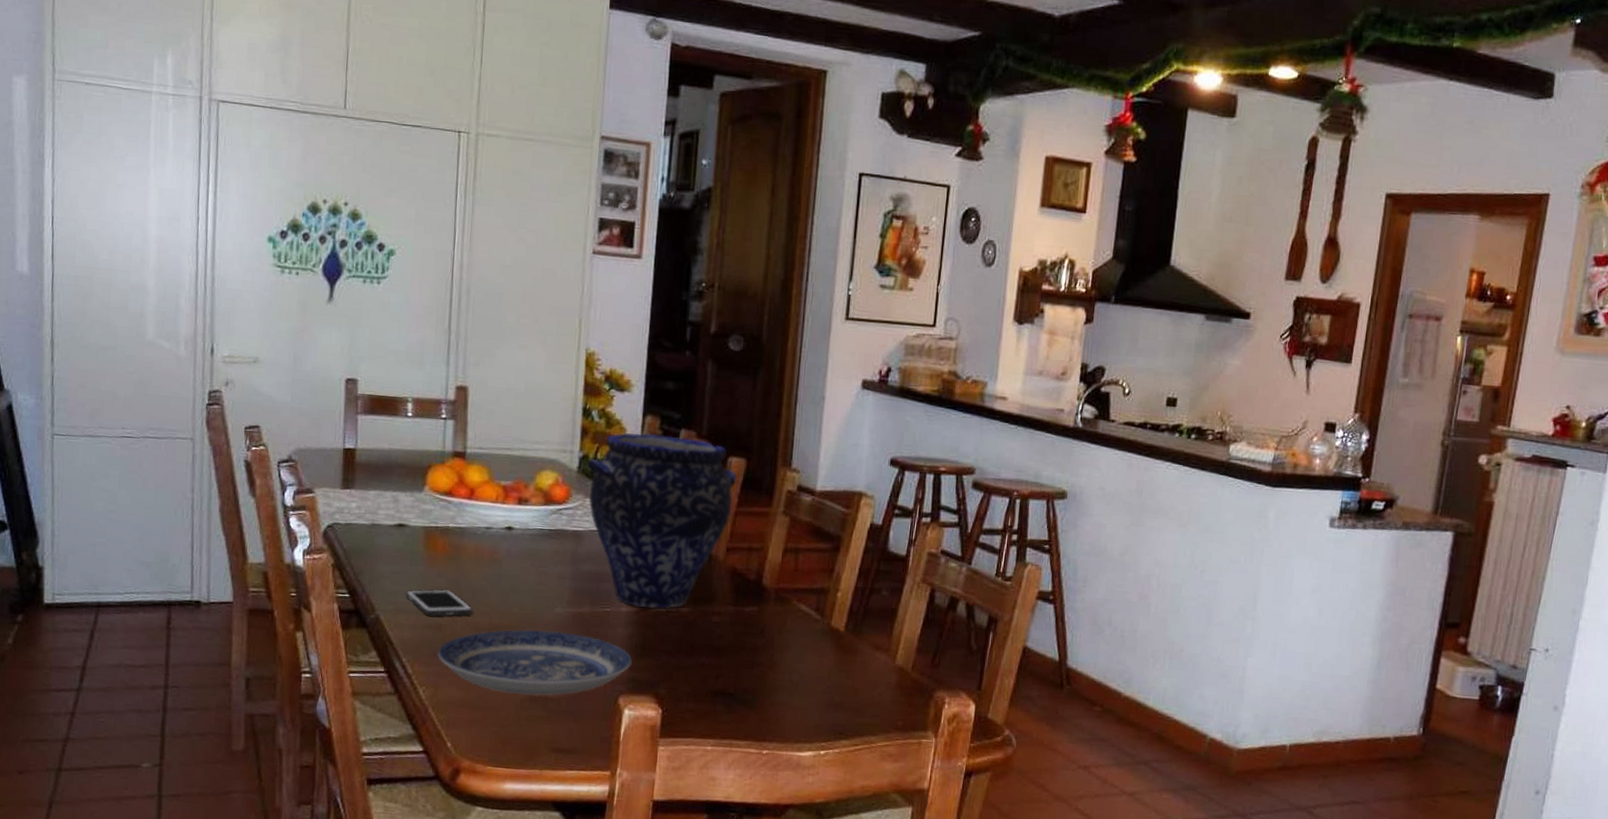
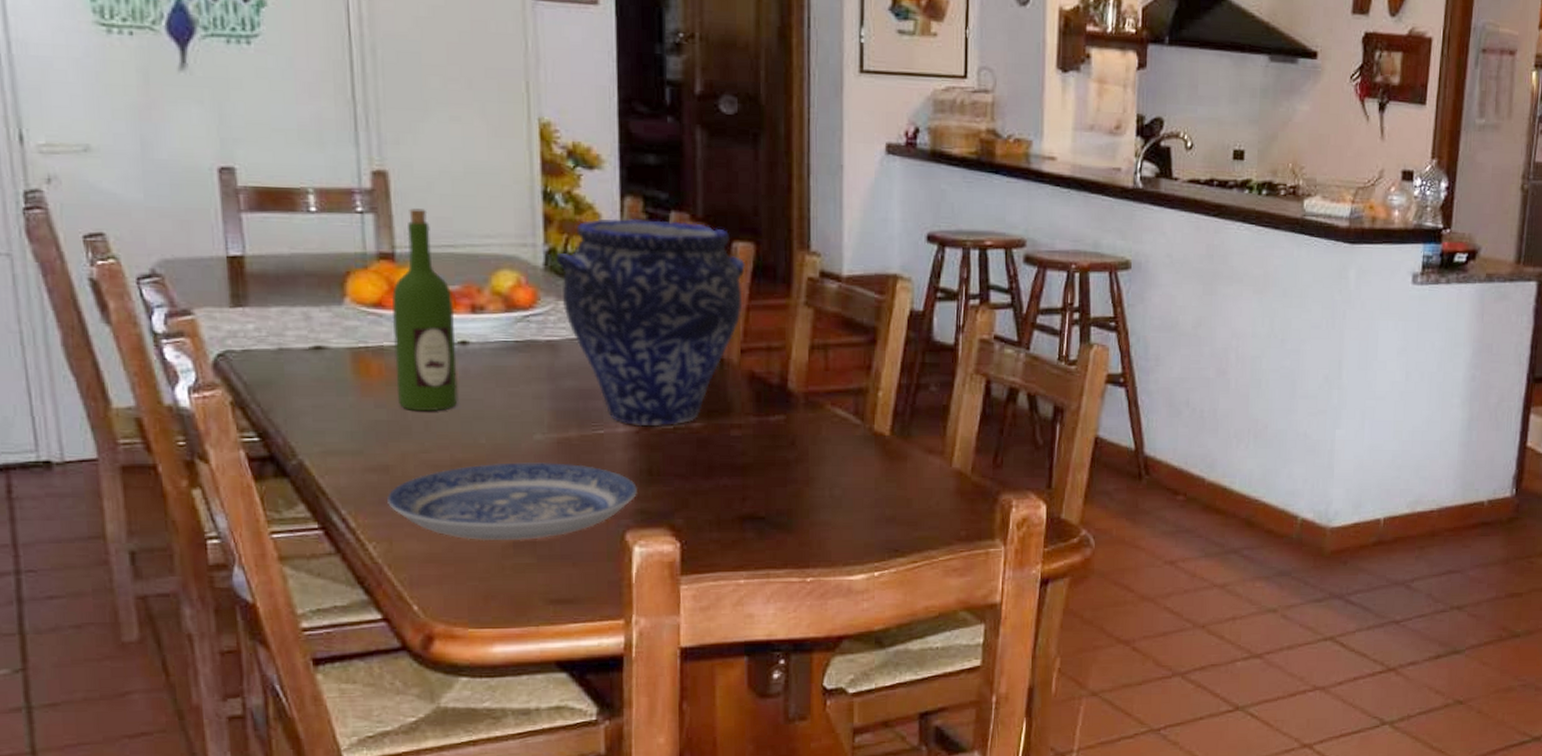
cell phone: present [405,589,473,617] -> none [335,423,428,456]
wine bottle: none [455,417,505,583] -> present [391,208,458,412]

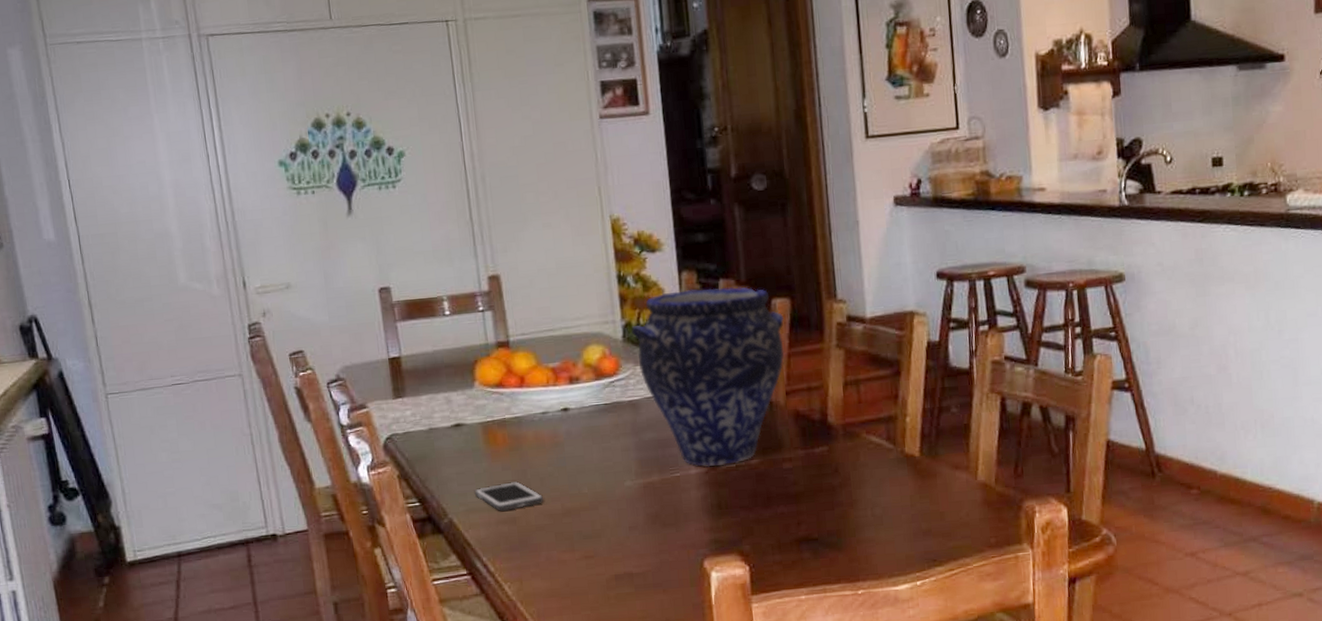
cell phone: none [335,423,428,456] -> present [474,481,544,511]
plate: present [387,462,637,541] -> none [516,504,710,576]
wine bottle: present [391,208,458,412] -> none [508,302,565,471]

